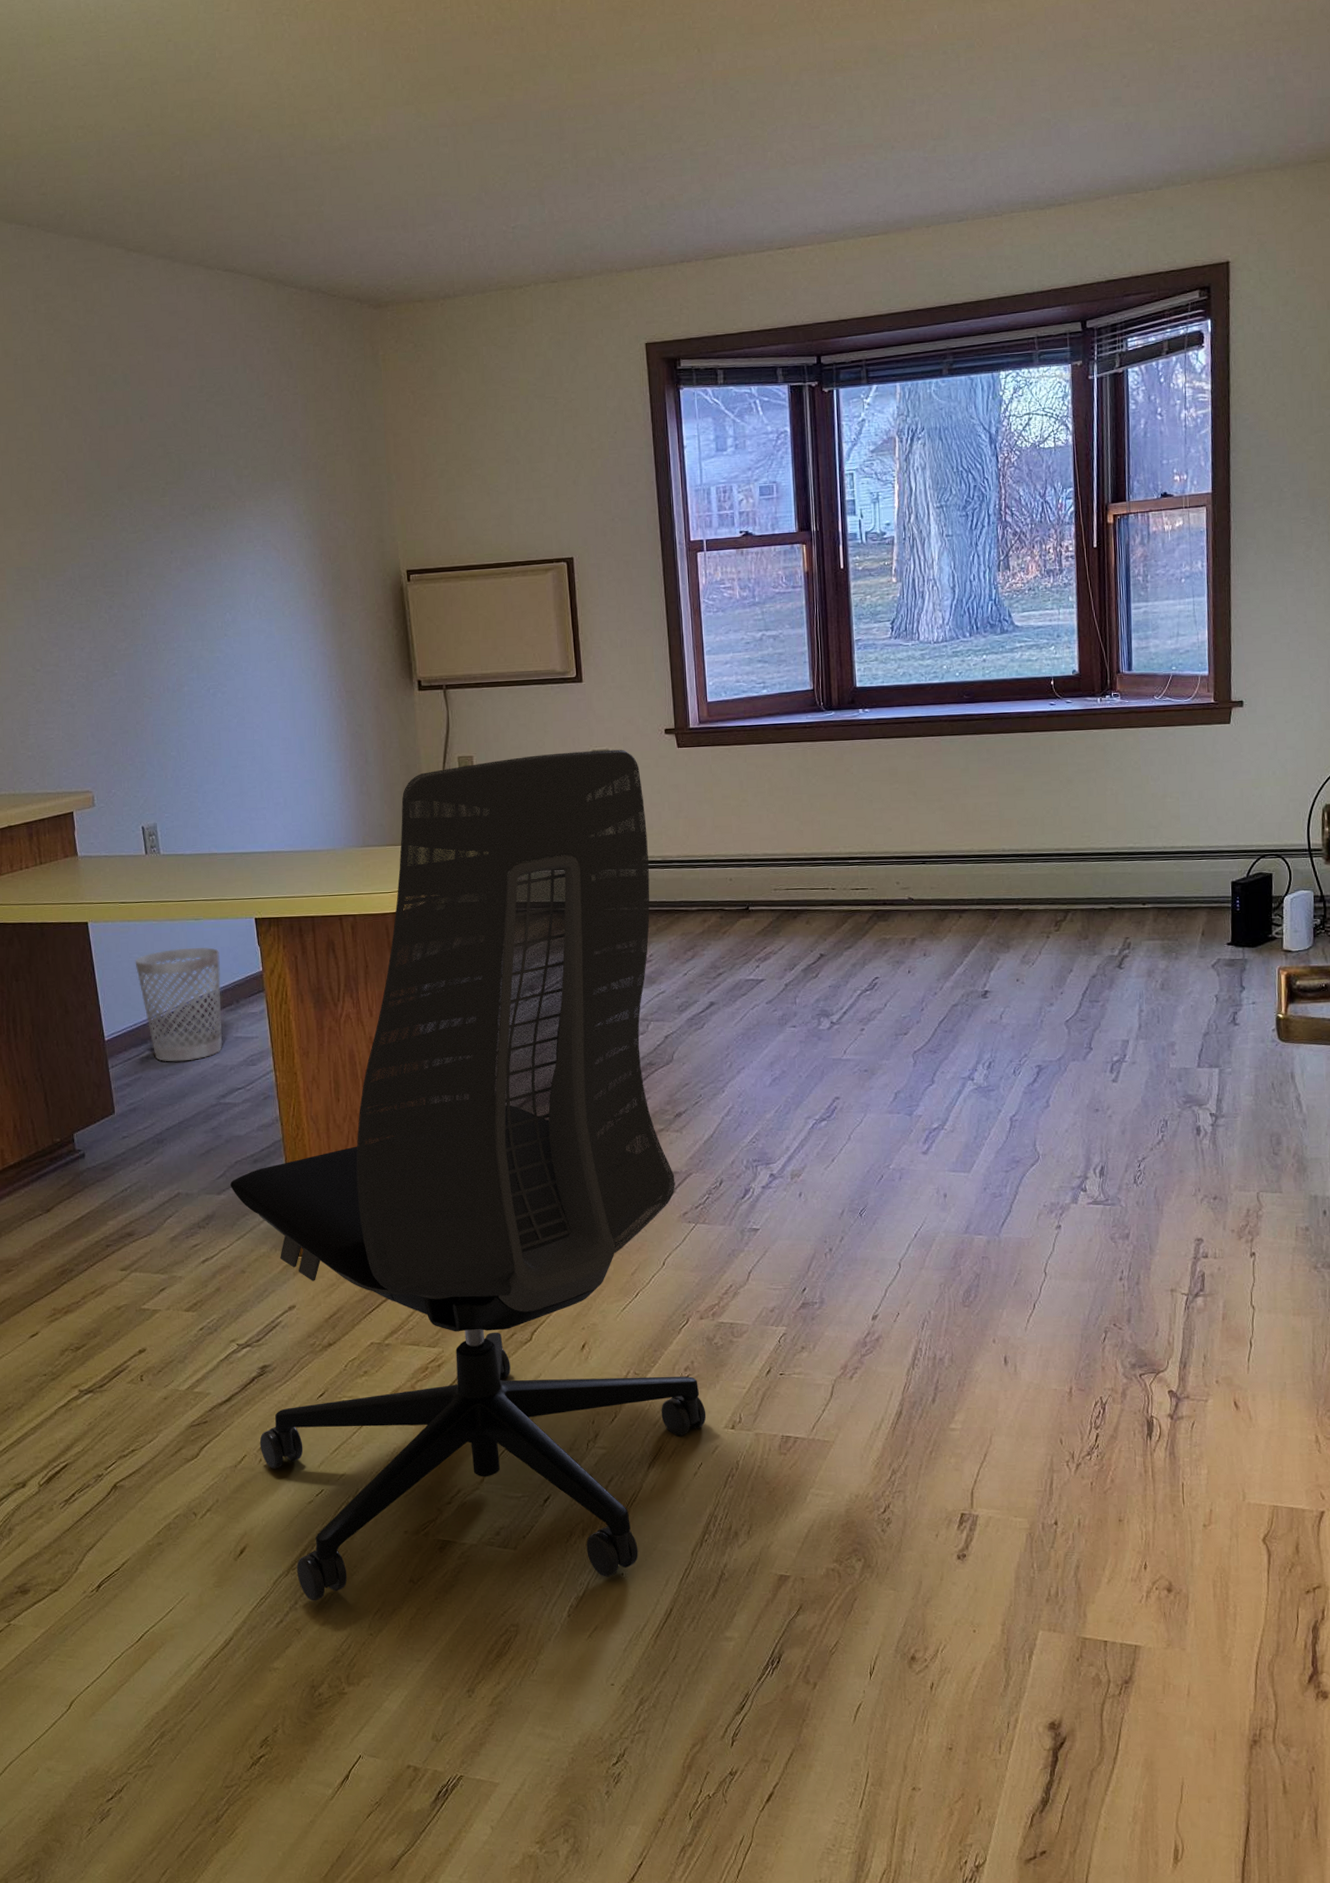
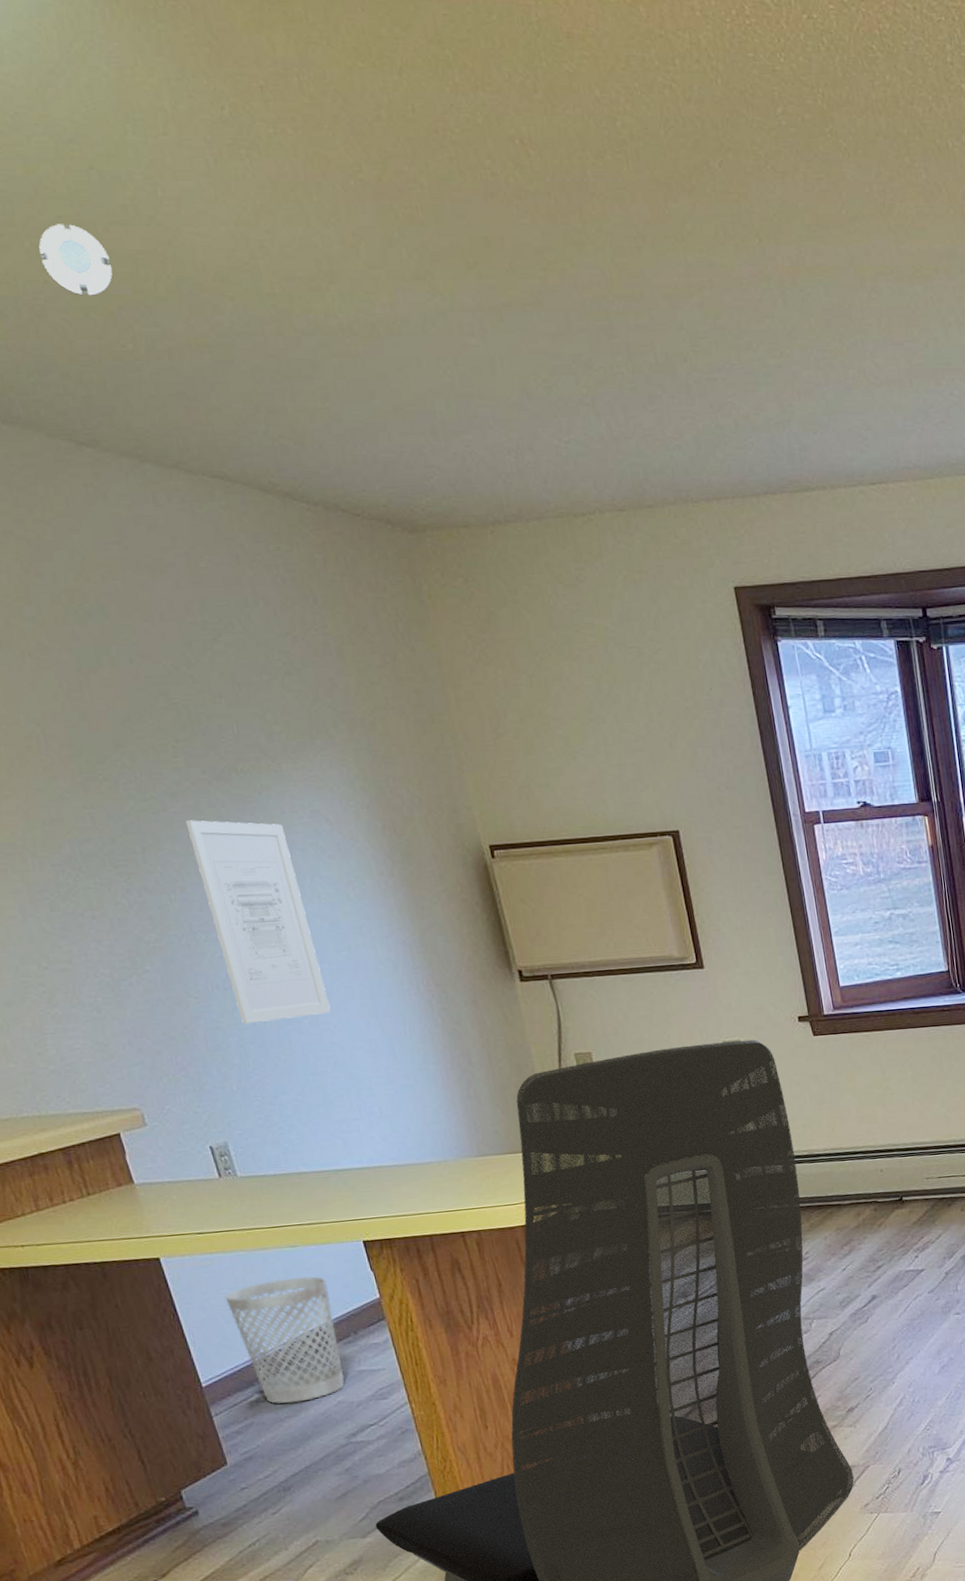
smoke detector: none [122,84,173,137] -> present [39,224,113,296]
wall art: none [163,548,256,722] -> present [185,820,331,1025]

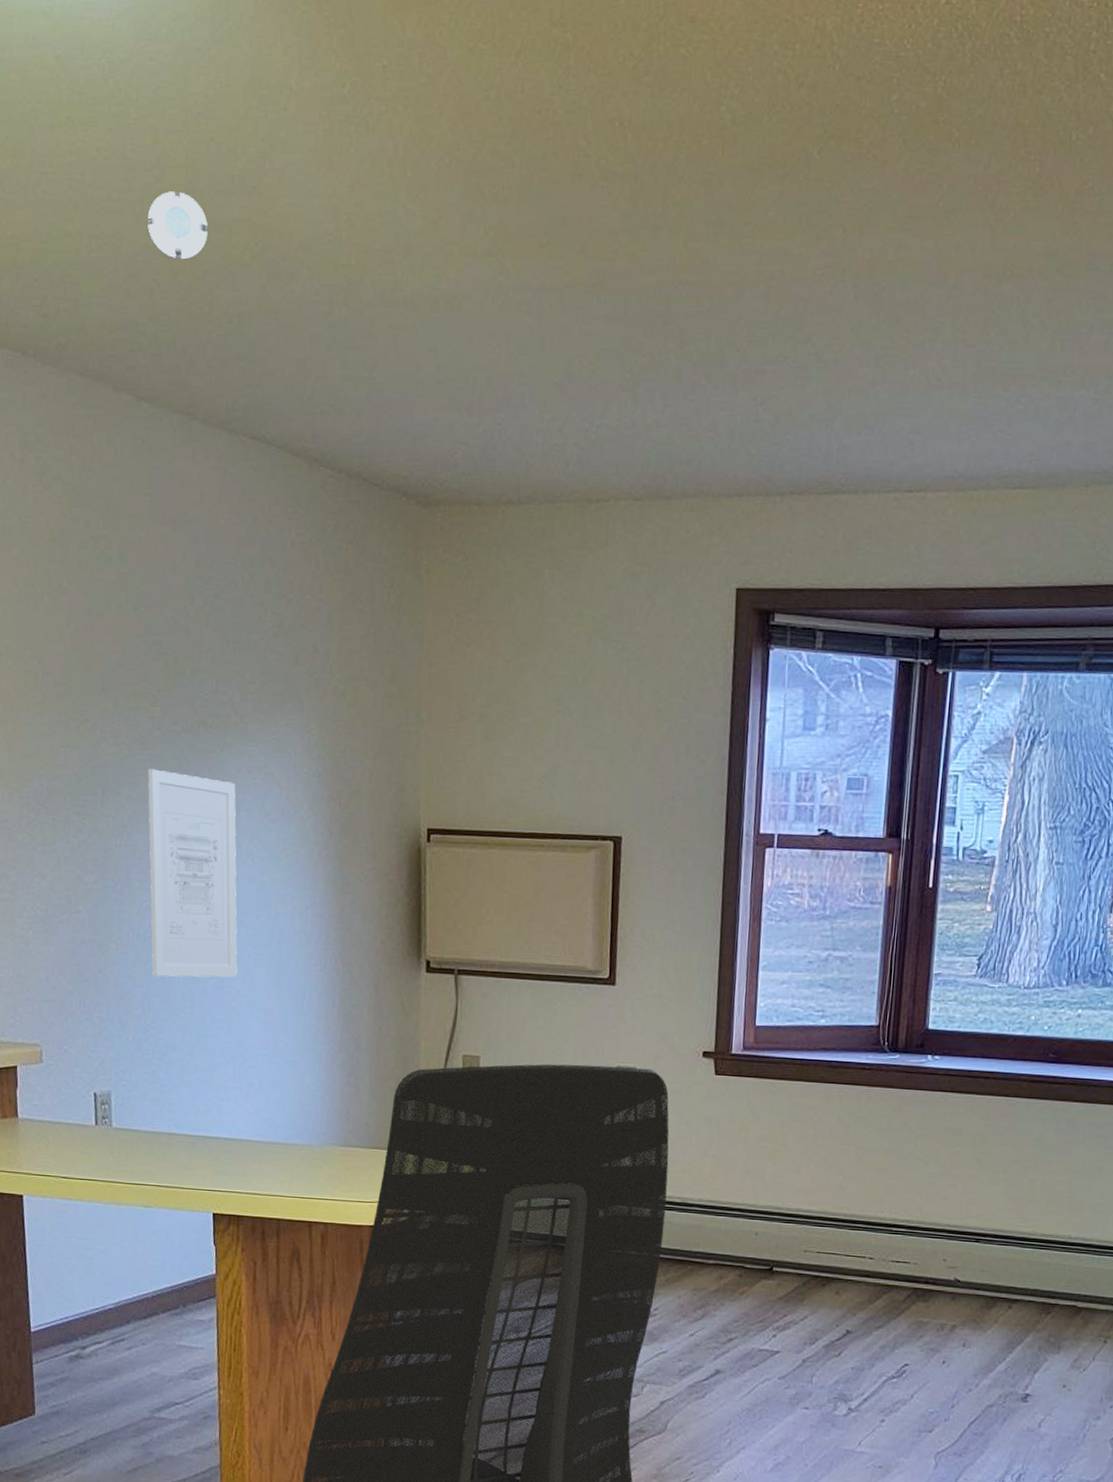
wastebasket: present [224,1276,345,1404] -> none [72,1237,169,1366]

